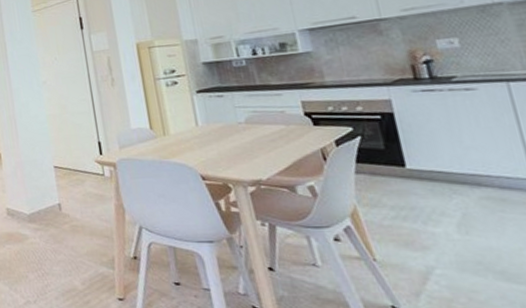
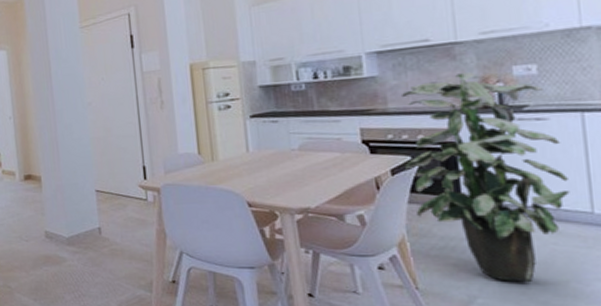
indoor plant: none [335,45,508,252] -> present [400,71,570,283]

